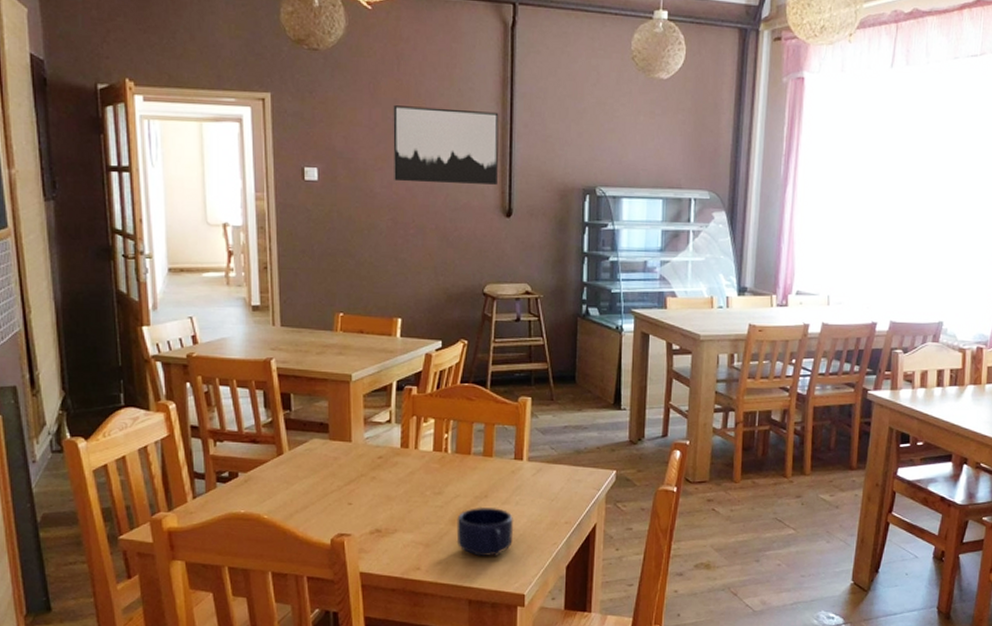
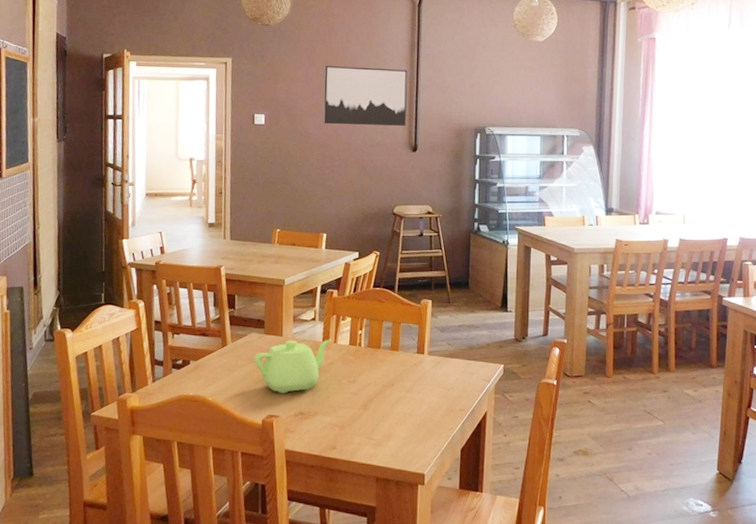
teapot: none [317,444,412,509] -> present [253,339,332,394]
mug: present [456,506,514,556] -> none [367,394,416,438]

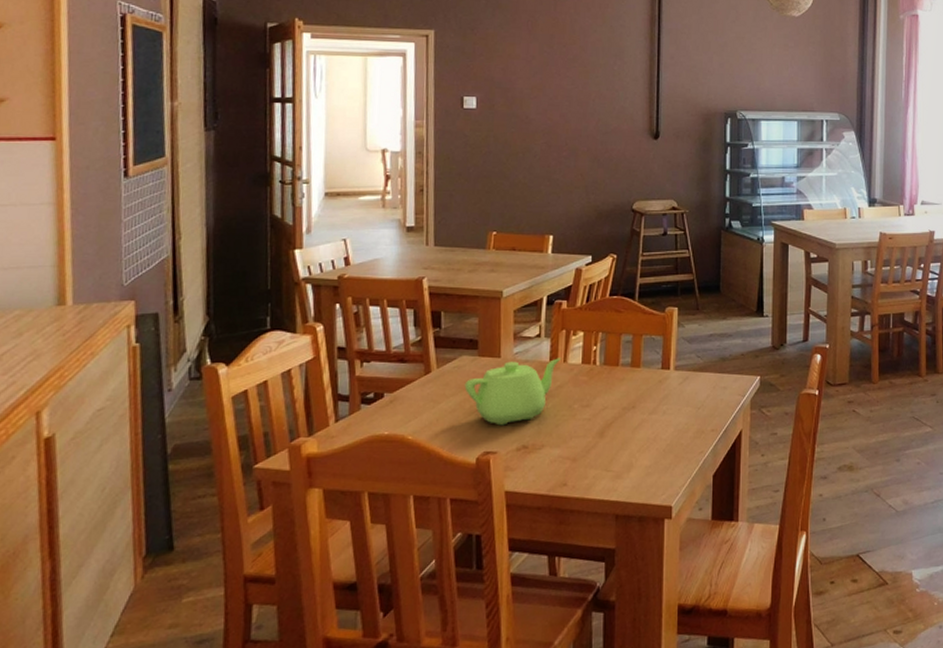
wall art: present [324,66,408,126] -> none [548,41,647,110]

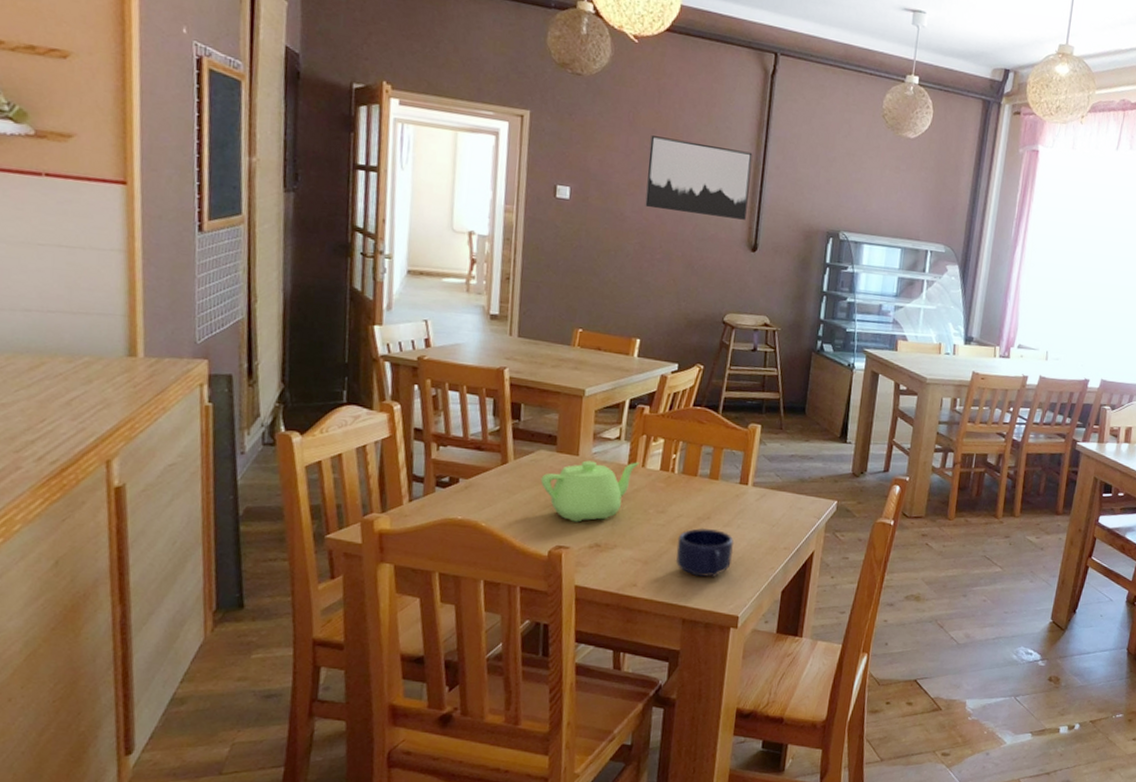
wall art: none [548,41,647,110] -> present [645,135,753,220]
mug: none [604,417,662,468] -> present [675,527,735,577]

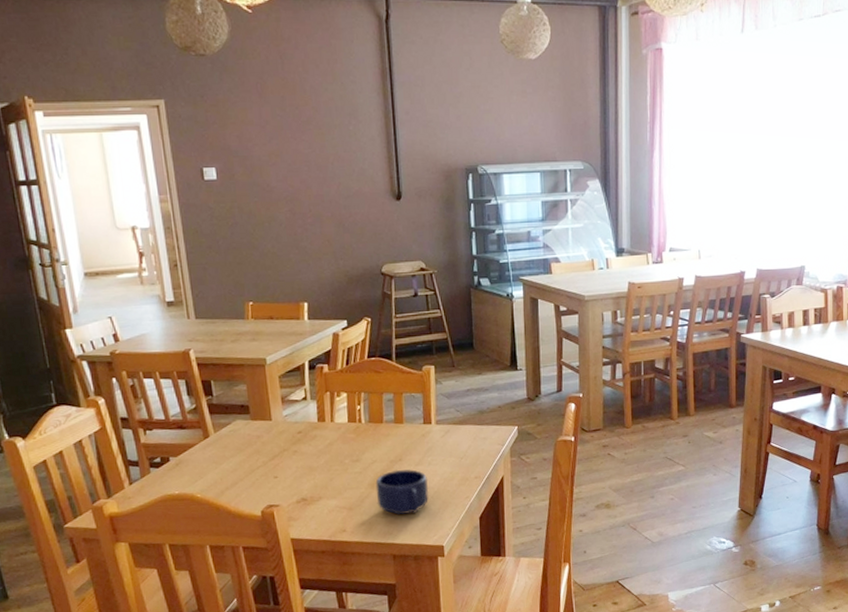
teapot: present [540,460,639,523] -> none [241,418,328,482]
wall art: present [645,135,753,220] -> none [281,102,385,175]

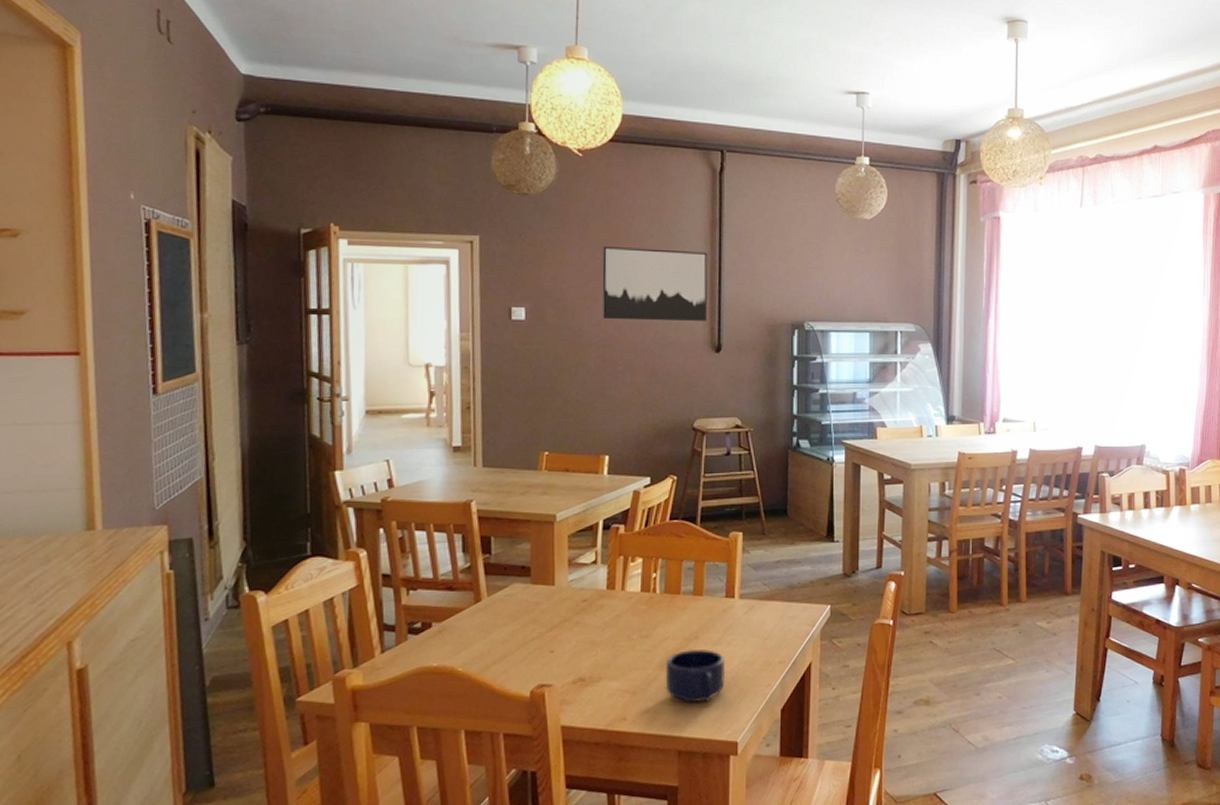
wall art: none [281,102,385,175] -> present [602,246,708,321]

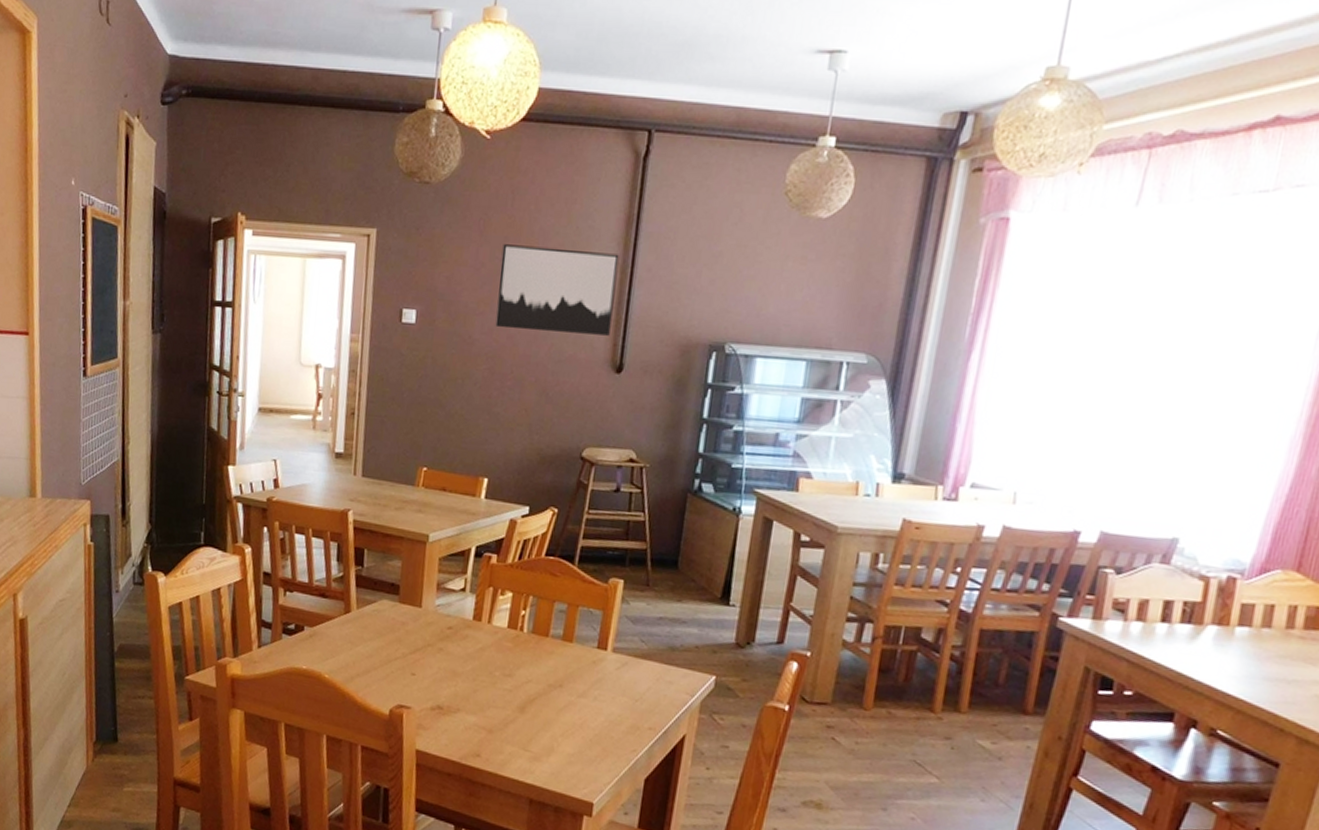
mug: present [665,649,726,702] -> none [522,696,590,755]

